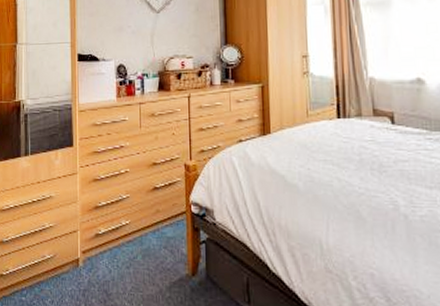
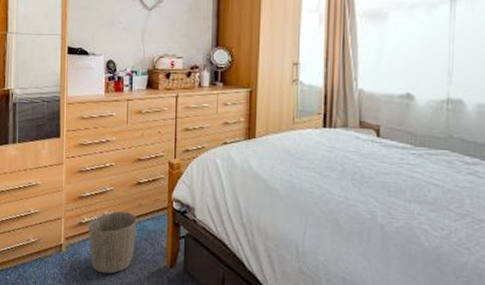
waste basket: none [106,219,156,288] -> present [89,211,137,274]

